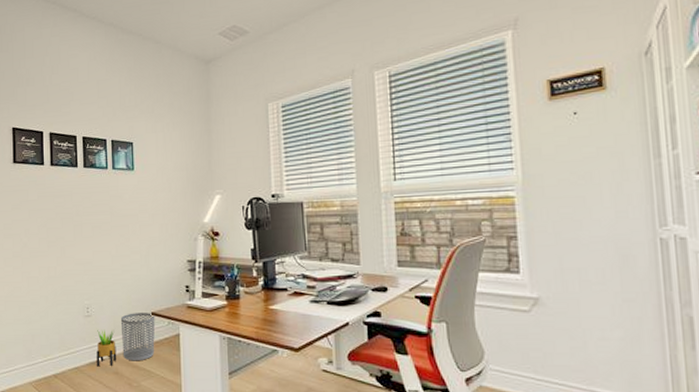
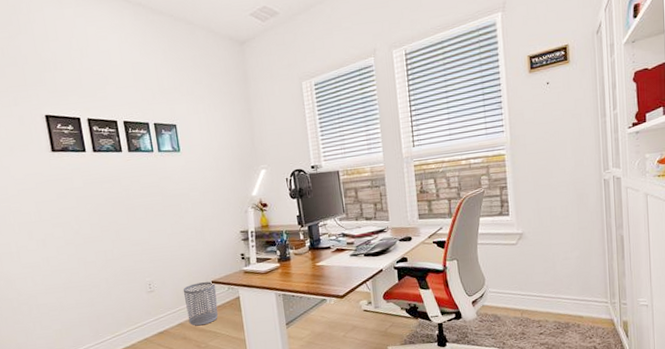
potted plant: present [96,329,117,367] -> none [161,301,184,335]

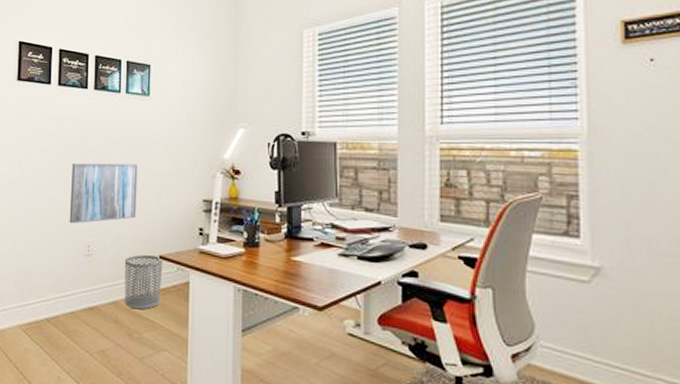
wall art: none [121,211,187,269] -> present [69,163,138,224]

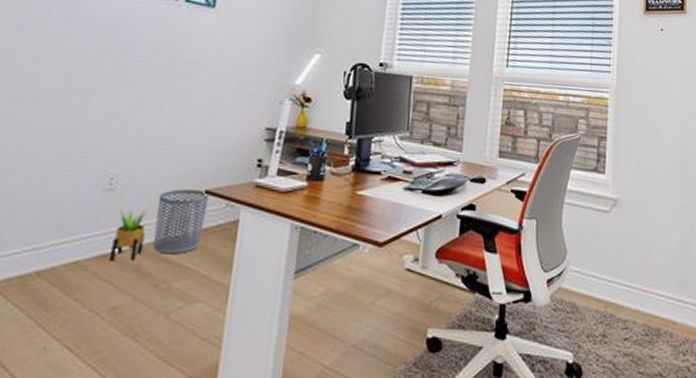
wall art: present [69,163,138,224] -> none [87,76,191,151]
potted plant: none [95,270,118,313] -> present [110,208,147,261]

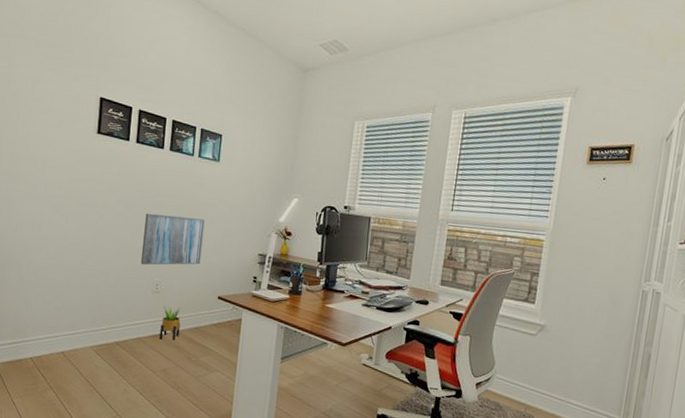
wall art: none [87,76,191,151] -> present [140,213,205,266]
waste bin: present [152,189,210,255] -> none [185,294,221,339]

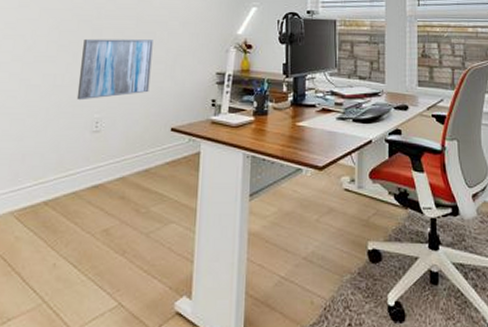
potted plant: present [159,305,181,340] -> none [100,147,126,191]

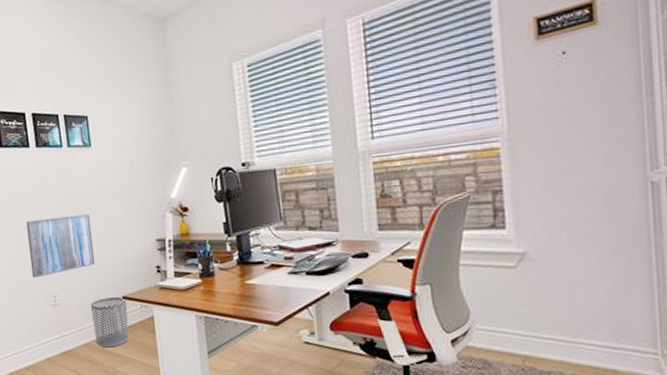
waste bin: none [132,128,175,184] -> present [90,297,129,348]

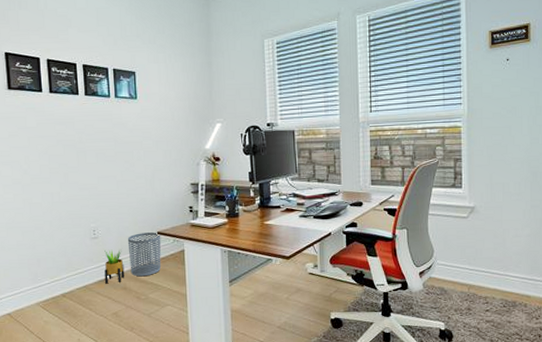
wall art: present [26,214,95,279] -> none [71,158,134,214]
potted plant: none [66,317,90,356] -> present [104,249,125,284]

